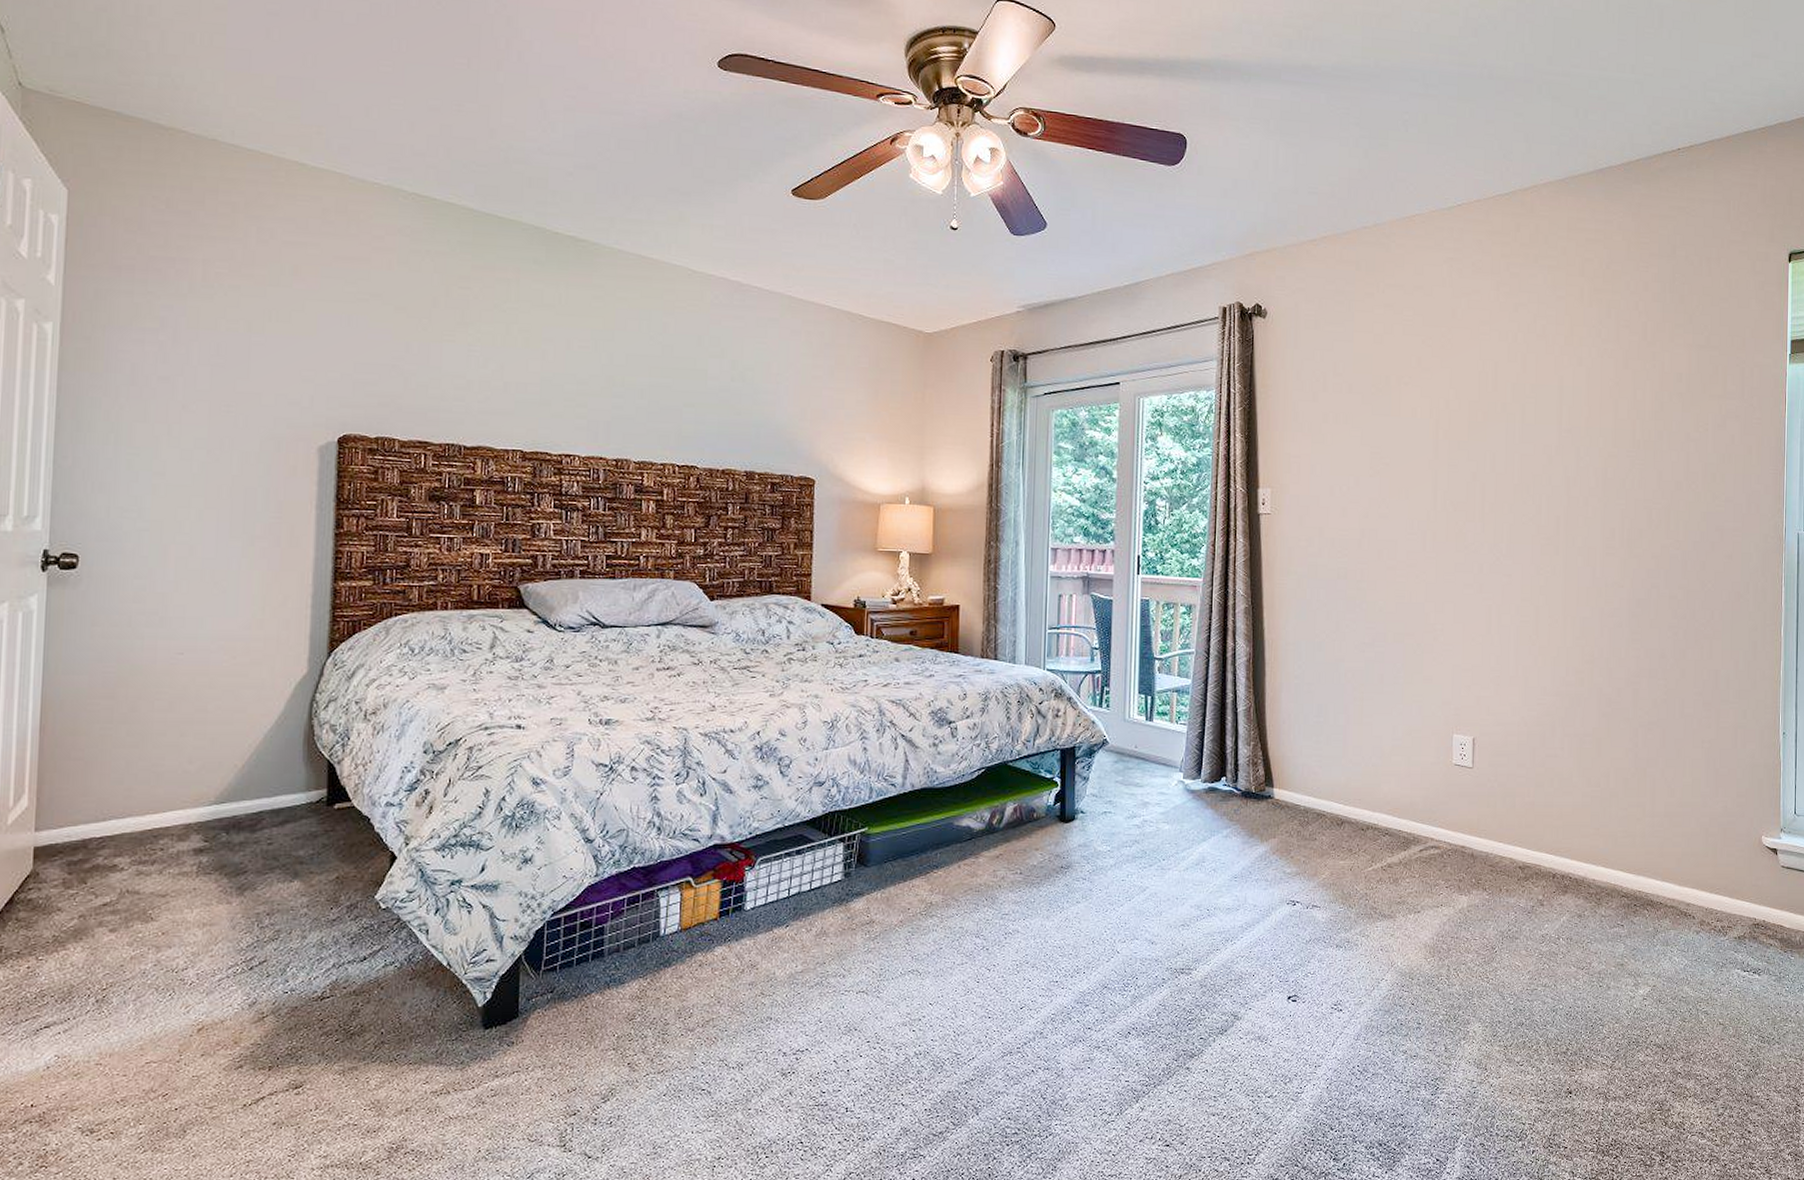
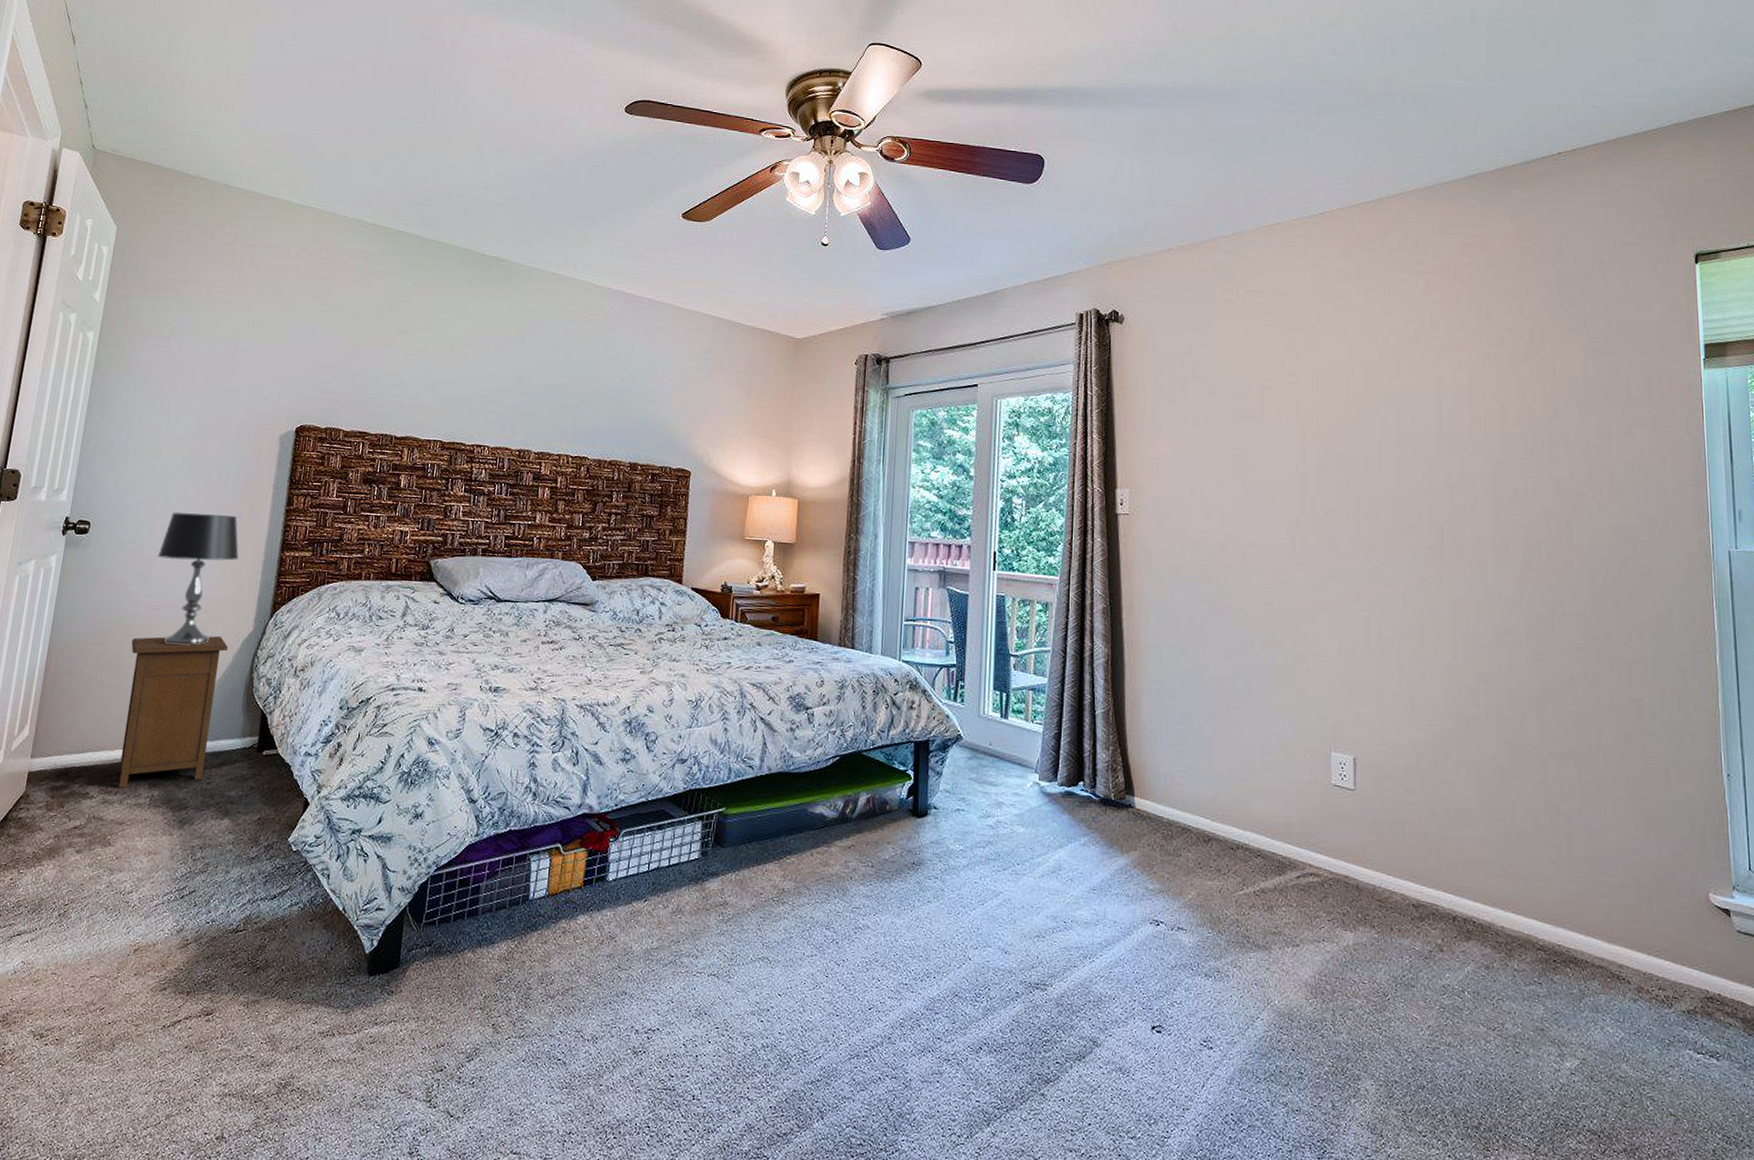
nightstand: none [152,681,278,857] -> present [118,636,228,788]
table lamp: none [173,539,281,694] -> present [157,511,239,646]

